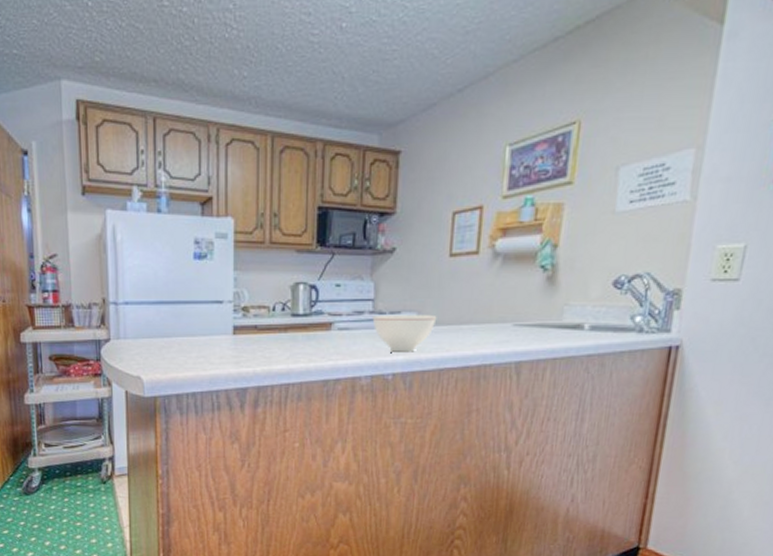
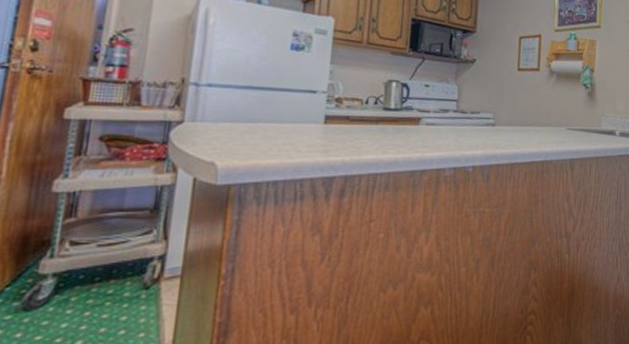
bowl: present [372,314,437,354] -> none [456,114,509,149]

